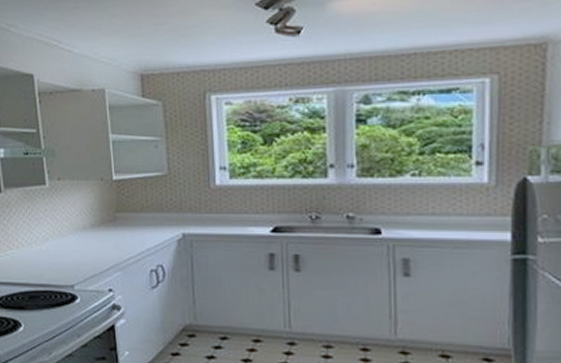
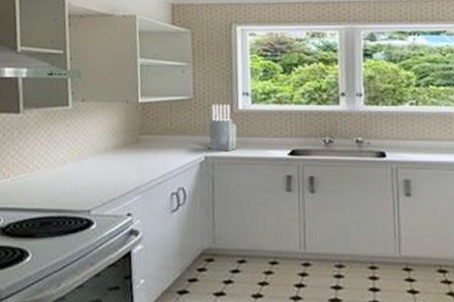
knife block: none [186,180,215,229] -> present [209,104,237,152]

